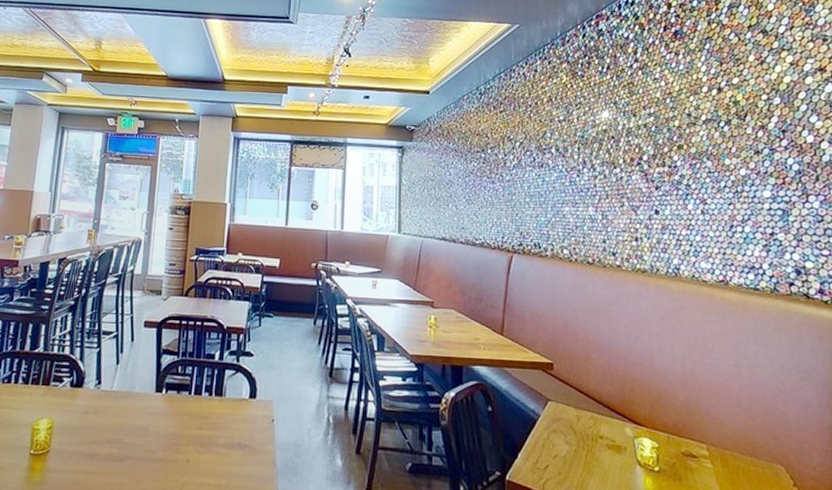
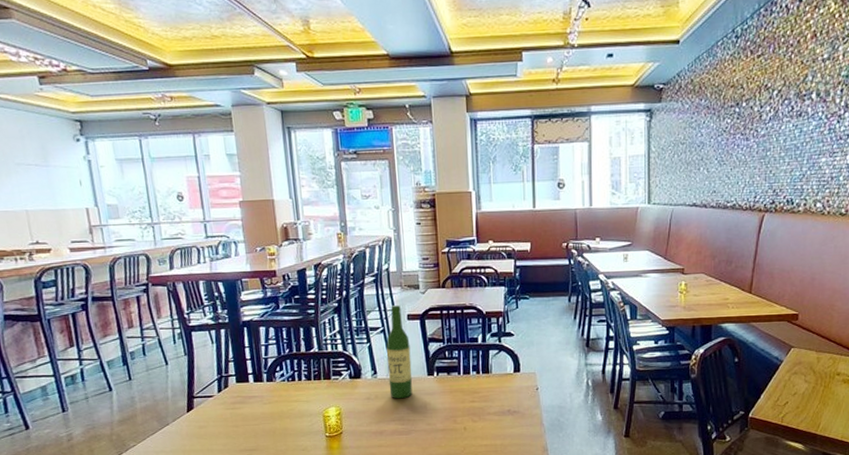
wine bottle: none [111,310,143,417] -> present [386,305,413,399]

